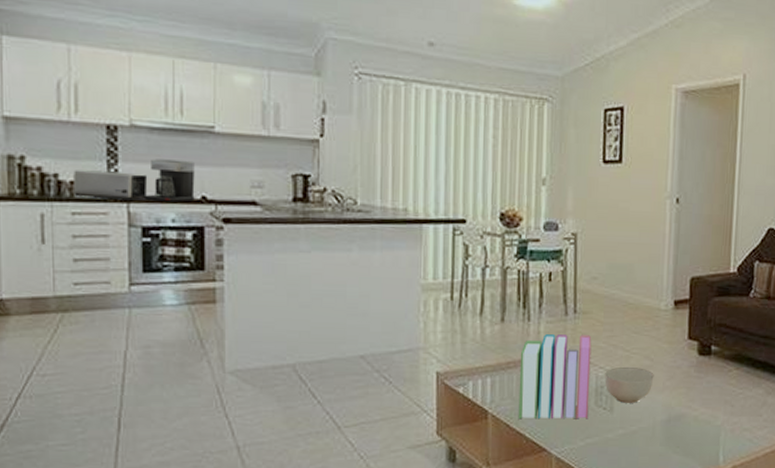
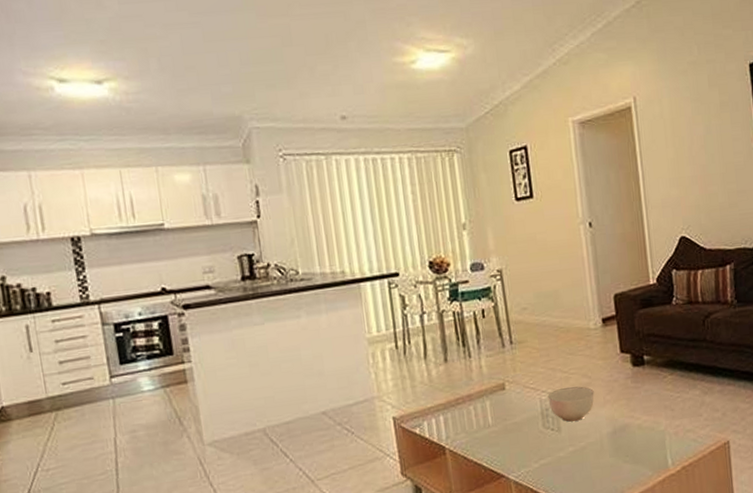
toaster: present [73,170,148,201] -> none [48,276,114,306]
coffee maker: present [143,159,195,203] -> none [111,258,156,300]
books: present [518,334,592,420] -> none [466,362,539,451]

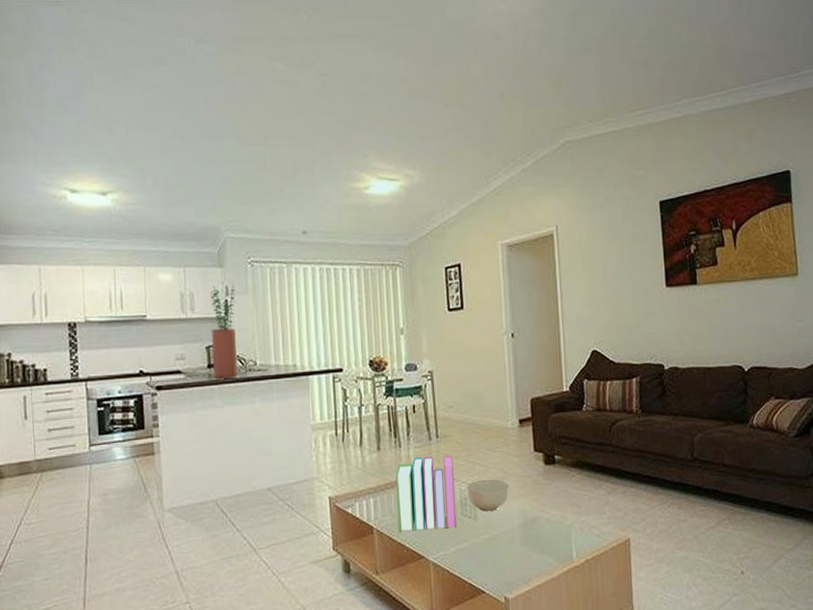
vase: none [238,182,277,294] -> present [210,284,237,380]
books: none [466,362,539,451] -> present [395,455,457,532]

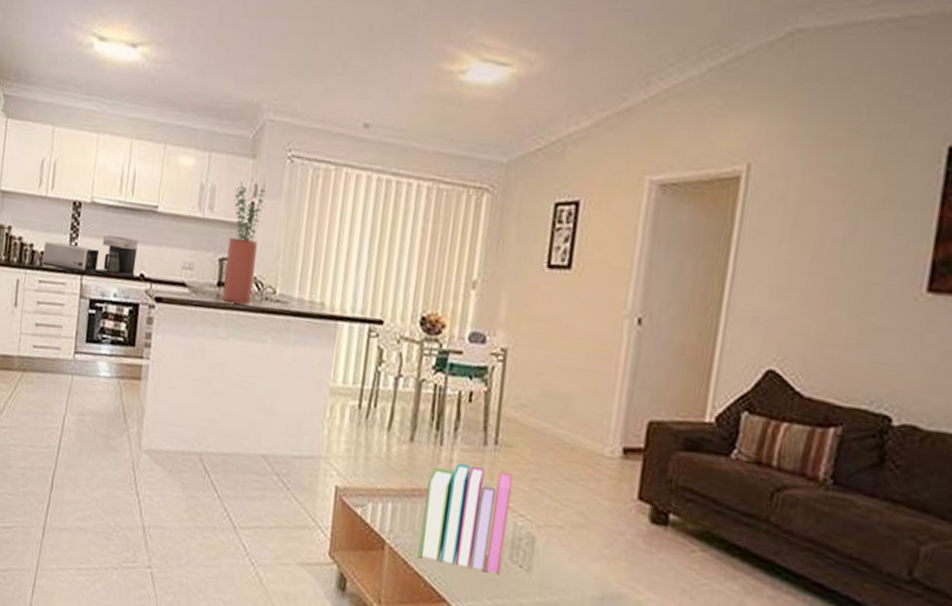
toaster: none [46,357,100,381] -> present [42,241,100,274]
coffee maker: none [97,344,135,379] -> present [94,235,138,279]
bowl: present [467,479,509,511] -> none [524,518,588,568]

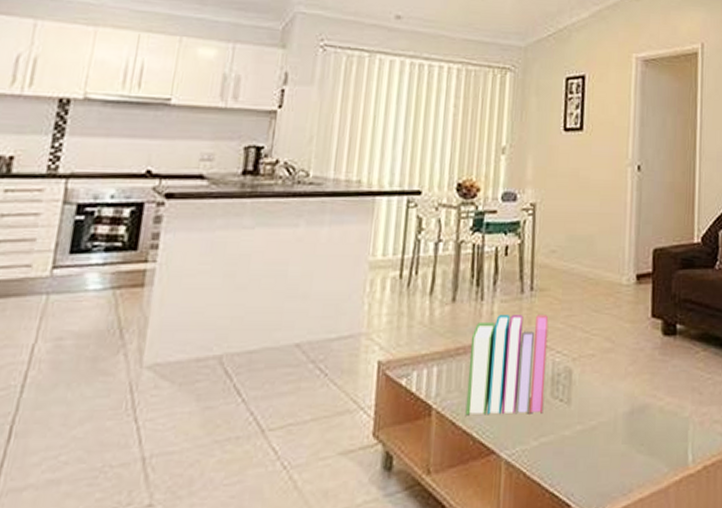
toaster: present [42,241,100,274] -> none [11,144,93,176]
coffee maker: present [94,235,138,279] -> none [84,132,145,177]
vase: present [222,181,266,306] -> none [247,70,297,192]

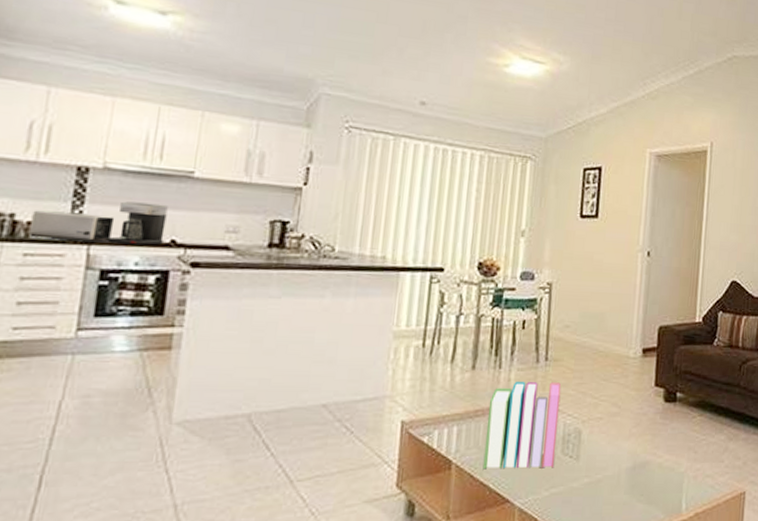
toaster: none [11,144,93,176] -> present [29,210,115,243]
coffee maker: none [84,132,145,177] -> present [106,201,168,246]

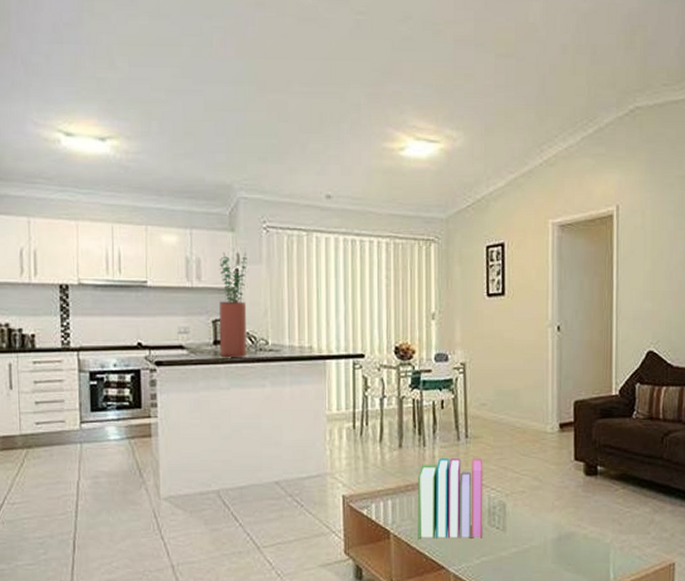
toaster: present [29,210,115,243] -> none [34,325,94,349]
coffee maker: present [106,201,168,246] -> none [90,312,132,349]
vase: none [273,148,322,264] -> present [218,251,248,358]

